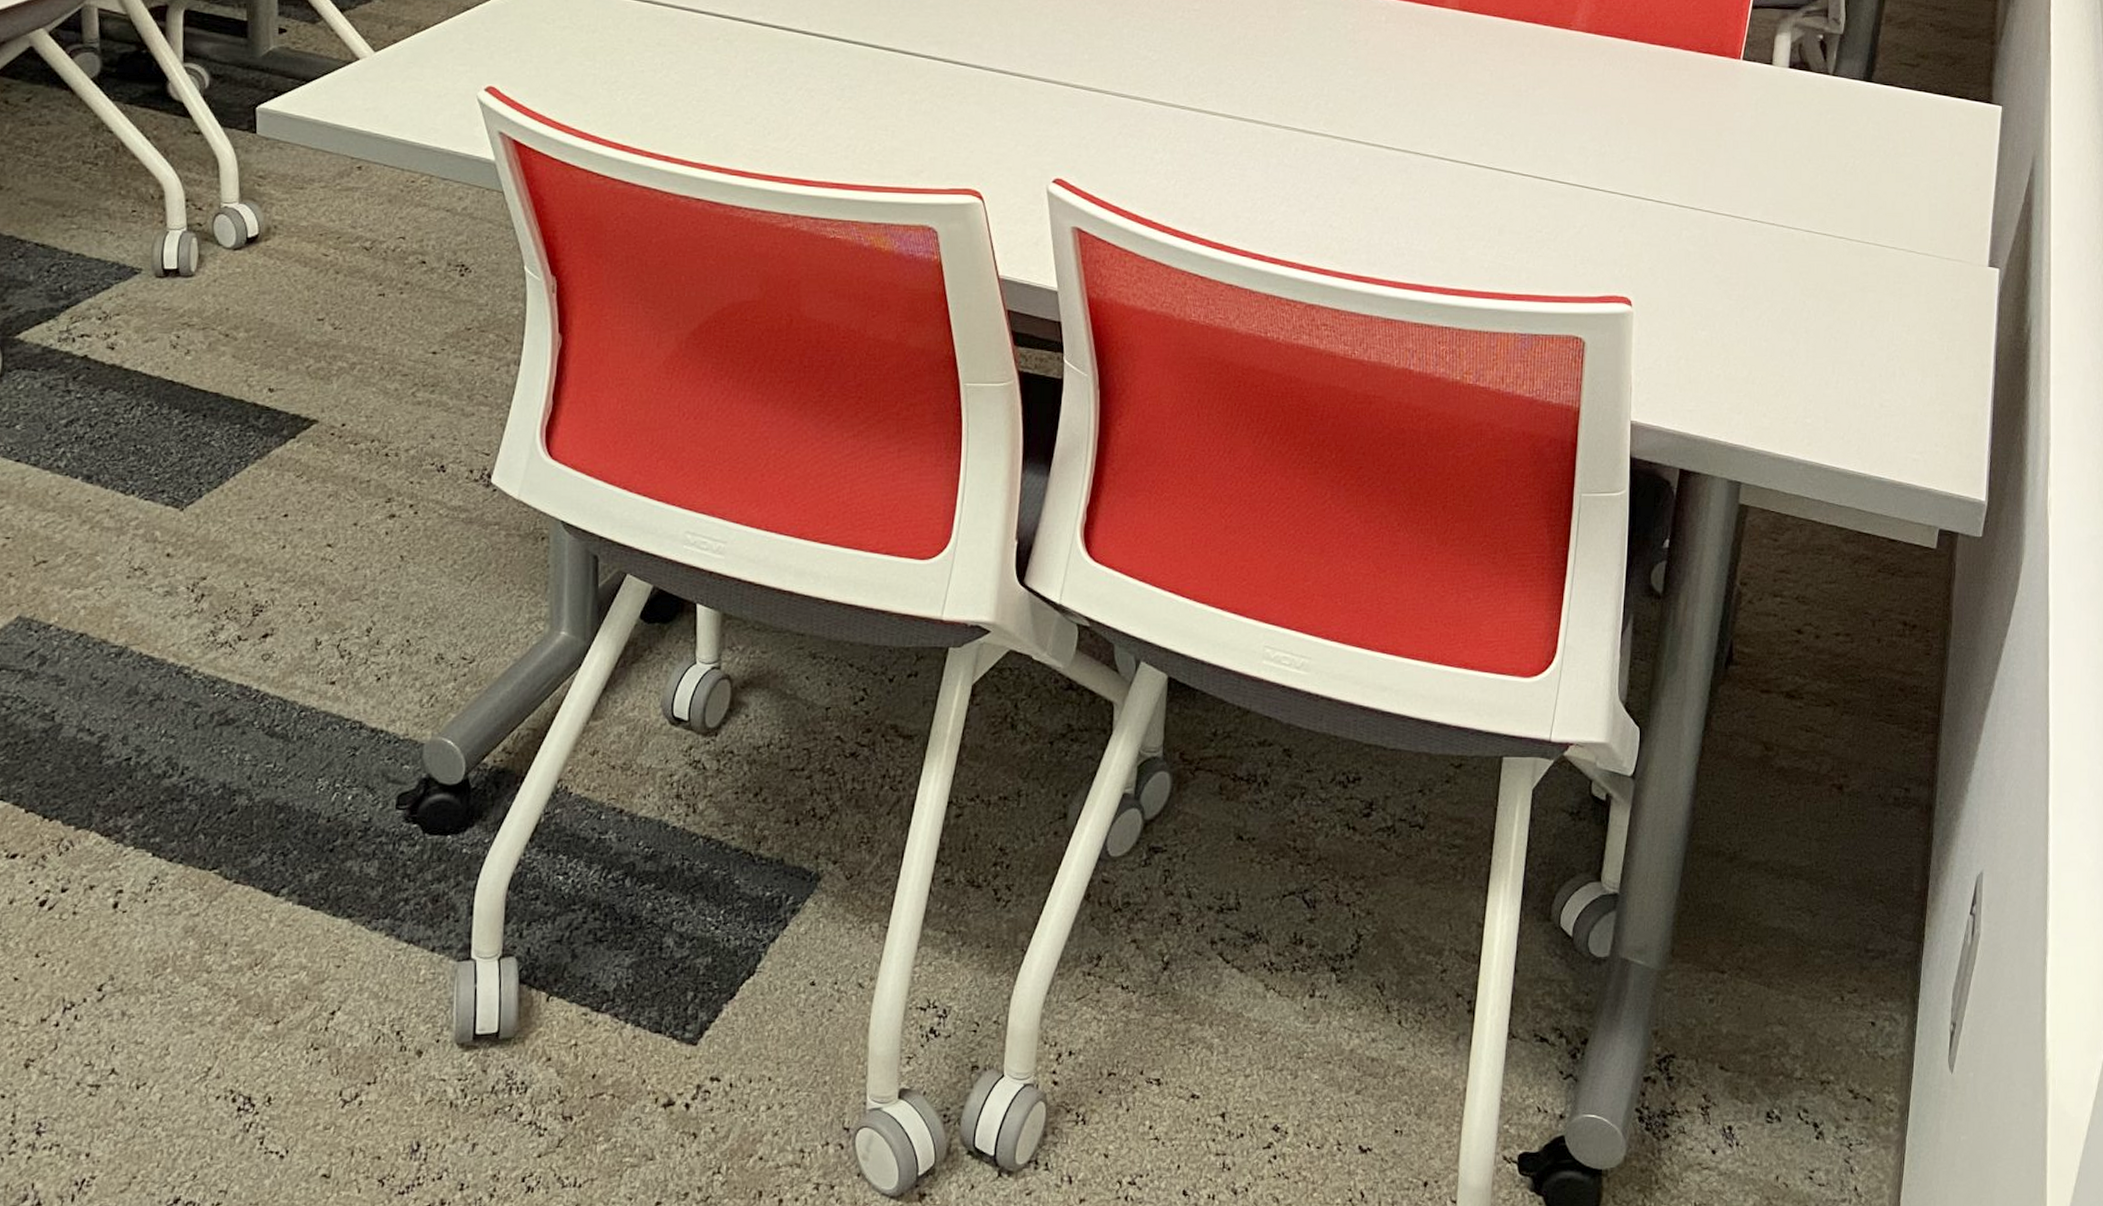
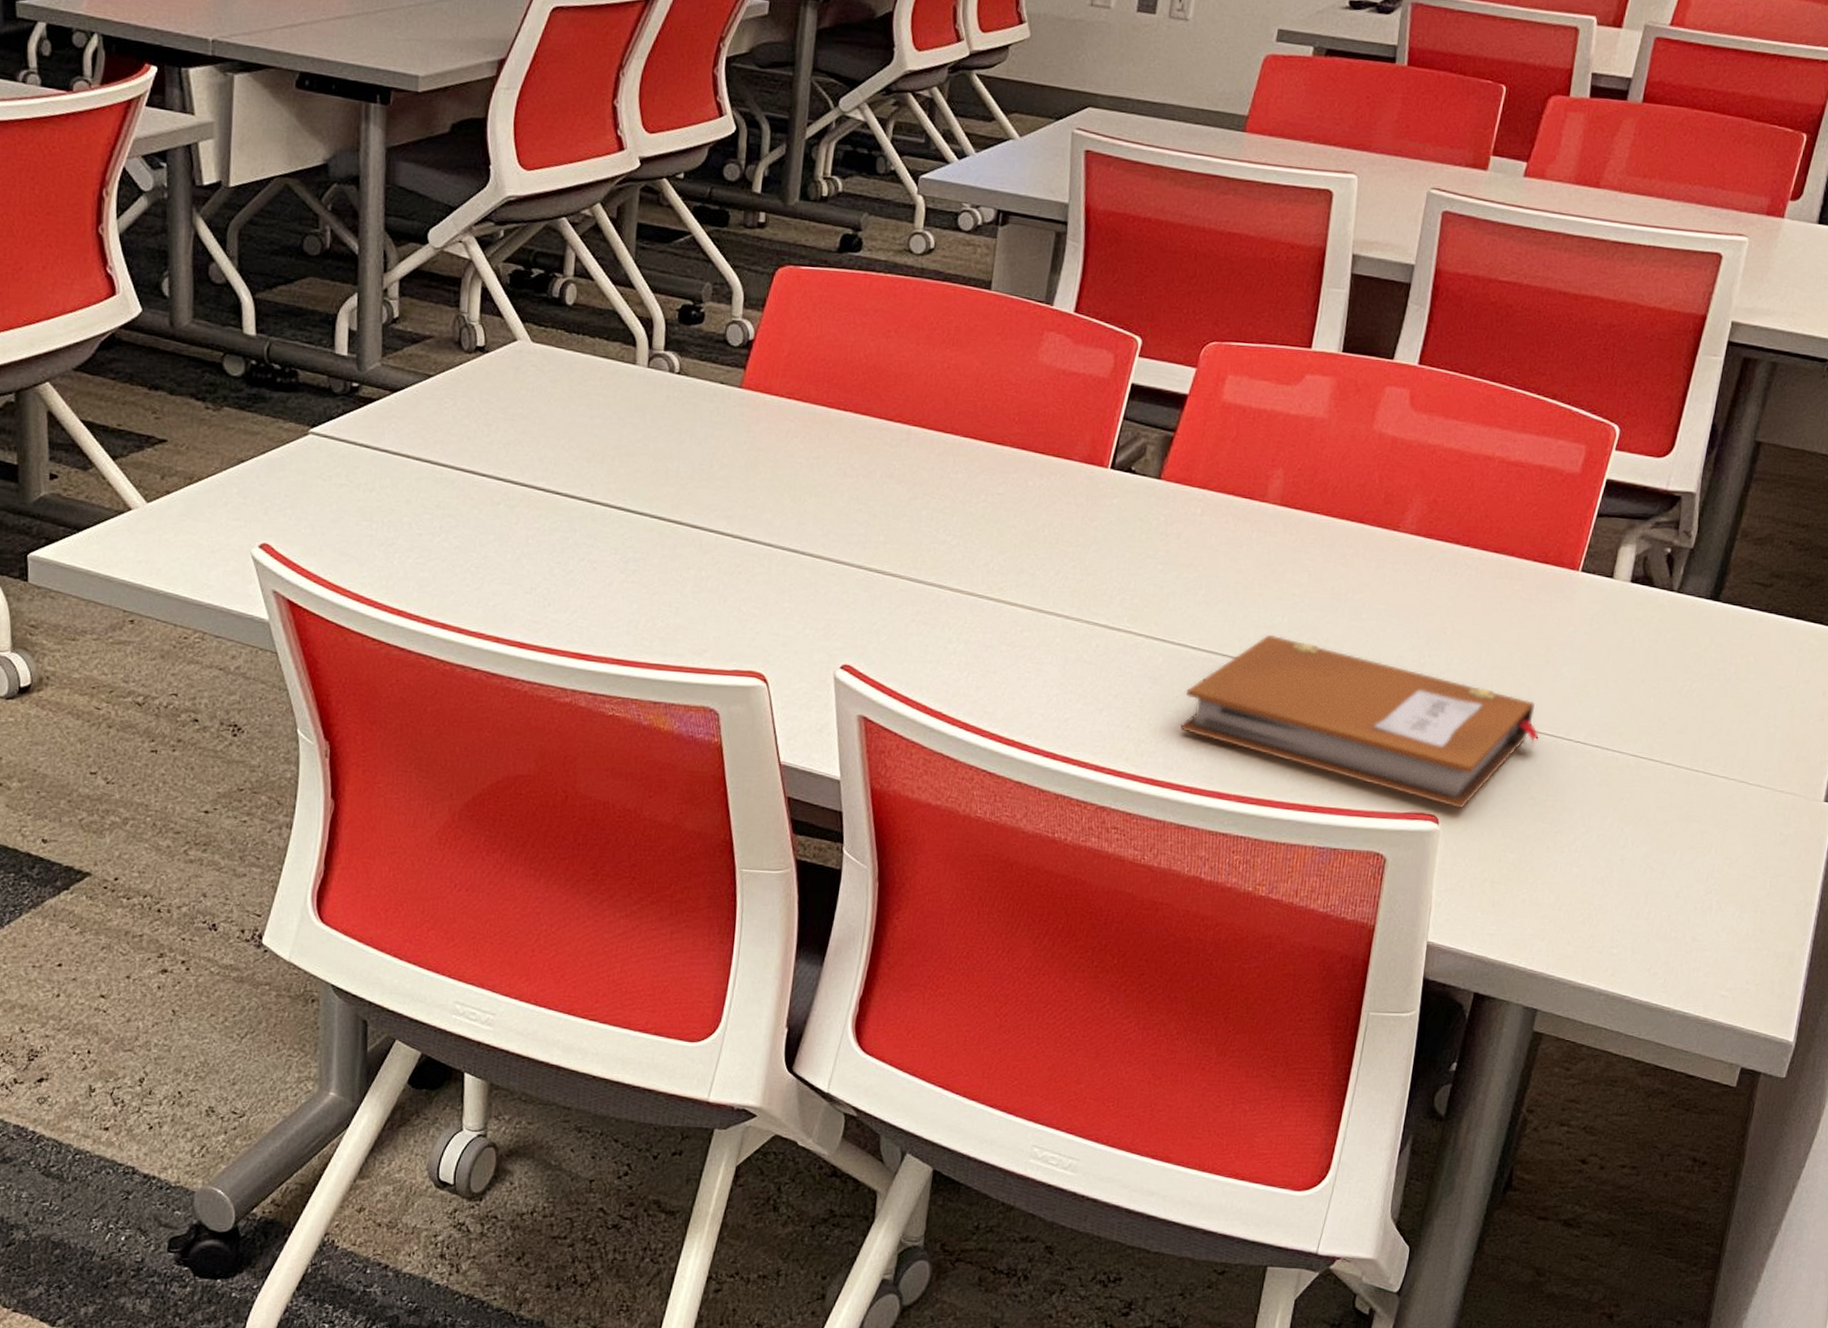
notebook: none [1381,131,1719,290] -> present [1180,634,1540,809]

